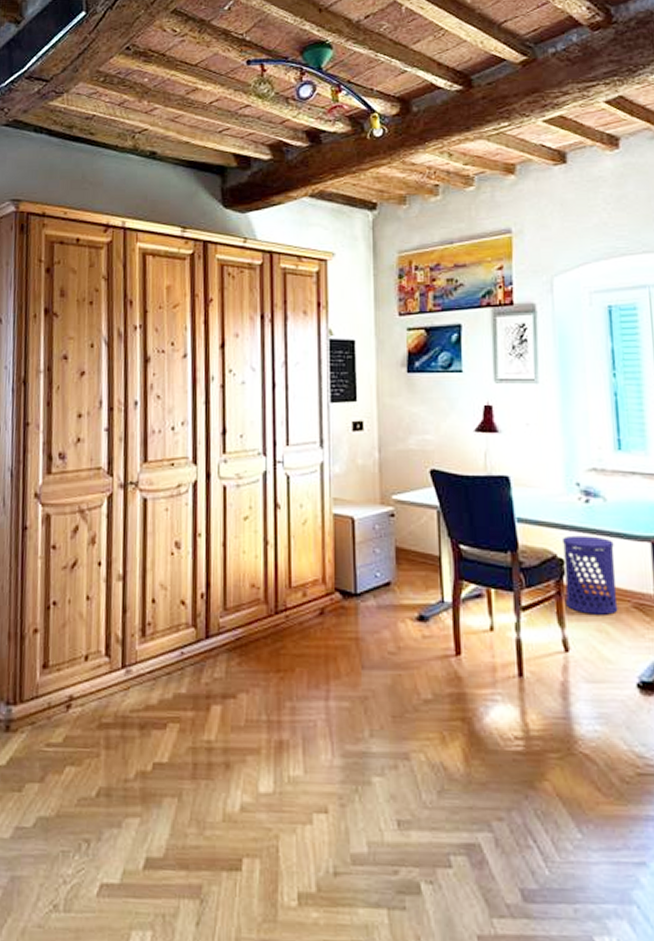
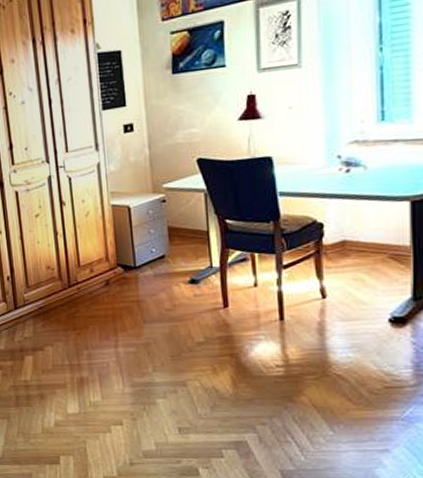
waste bin: present [563,535,618,615] -> none [323,200,374,267]

